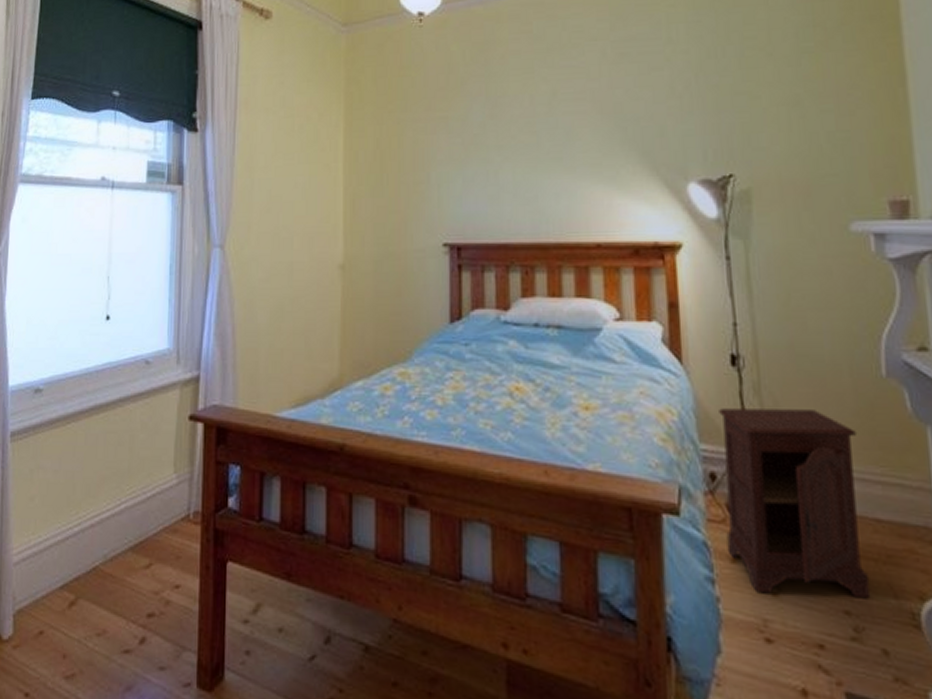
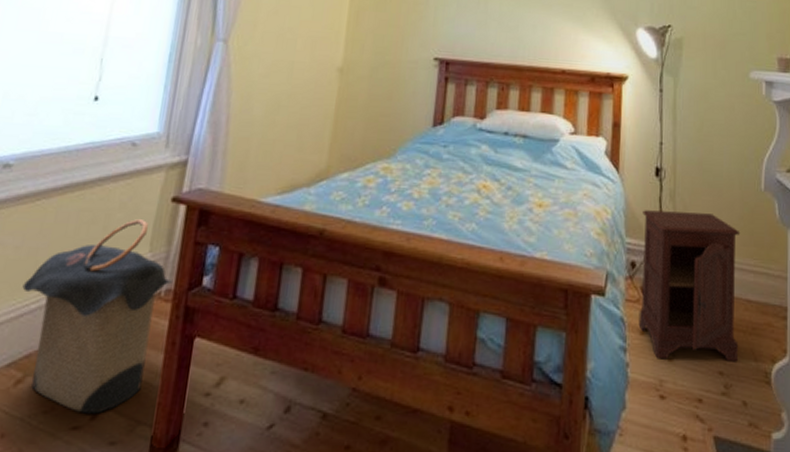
laundry hamper: none [65,440,200,638] -> present [22,219,173,414]

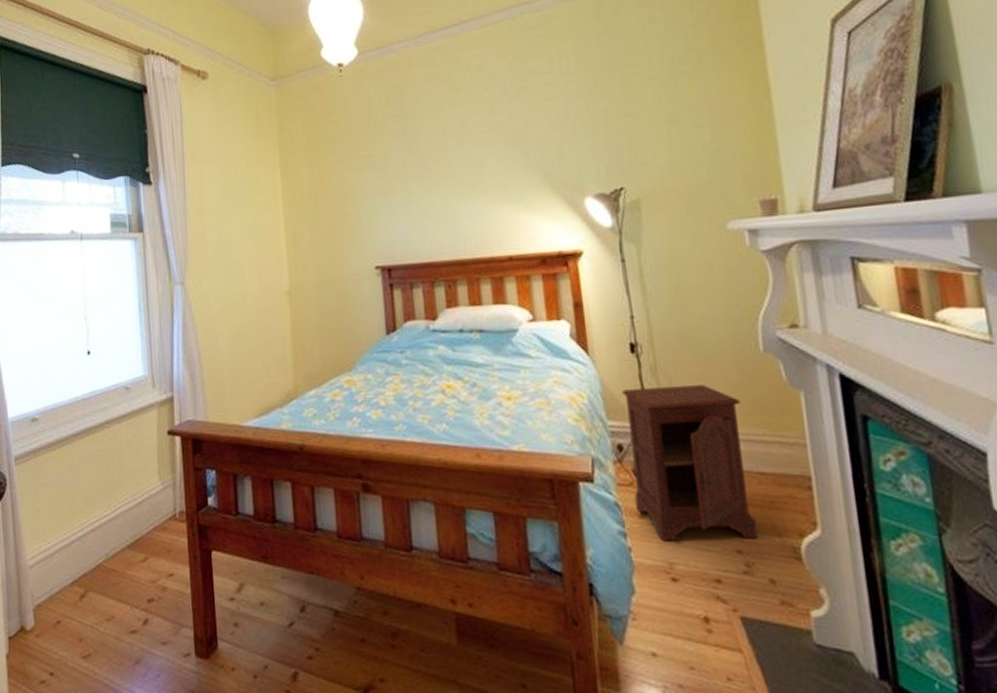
laundry hamper: present [22,219,173,414] -> none [68,453,184,620]

